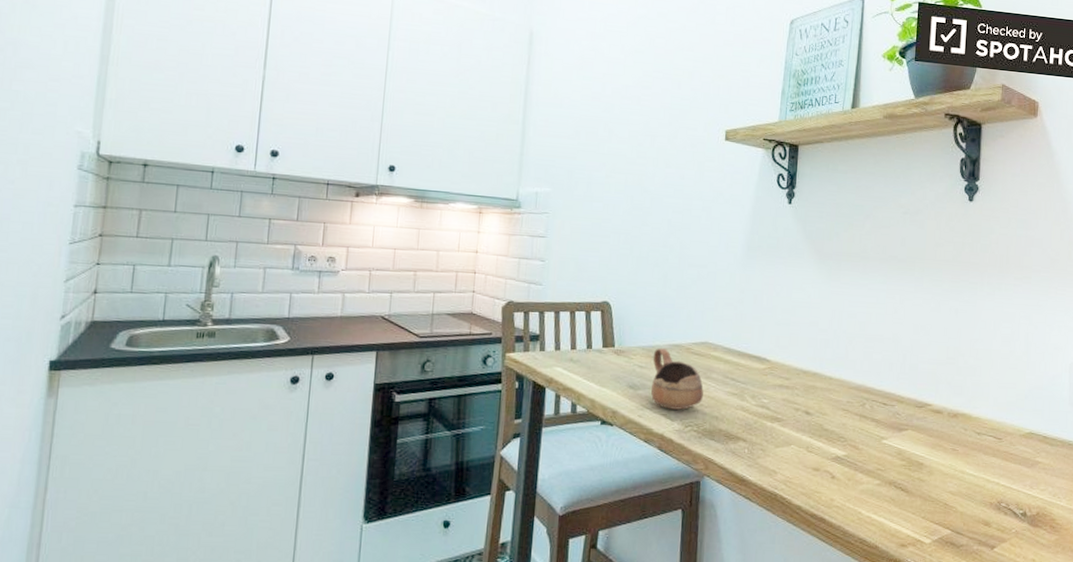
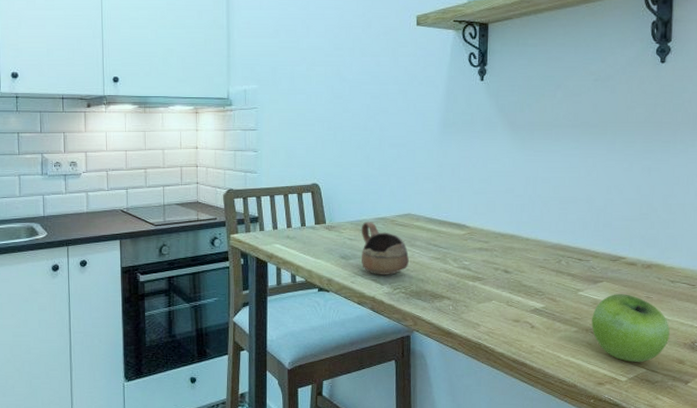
fruit: none [895,444,976,523] -> present [591,294,670,363]

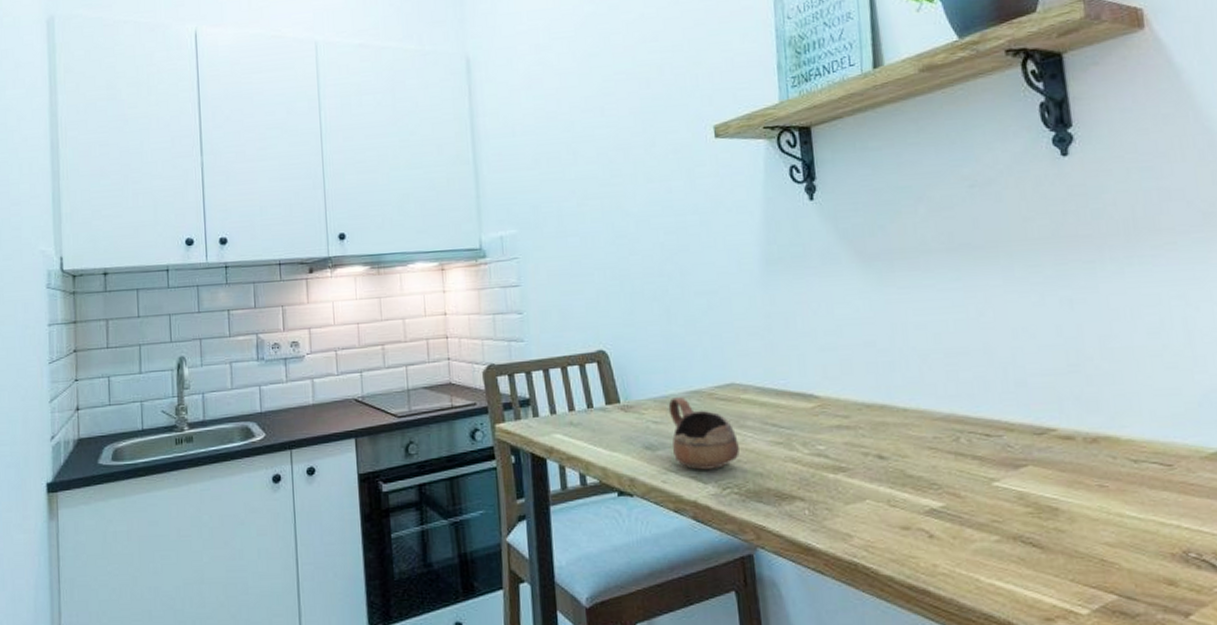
fruit: present [591,294,670,363] -> none [1019,482,1146,586]

